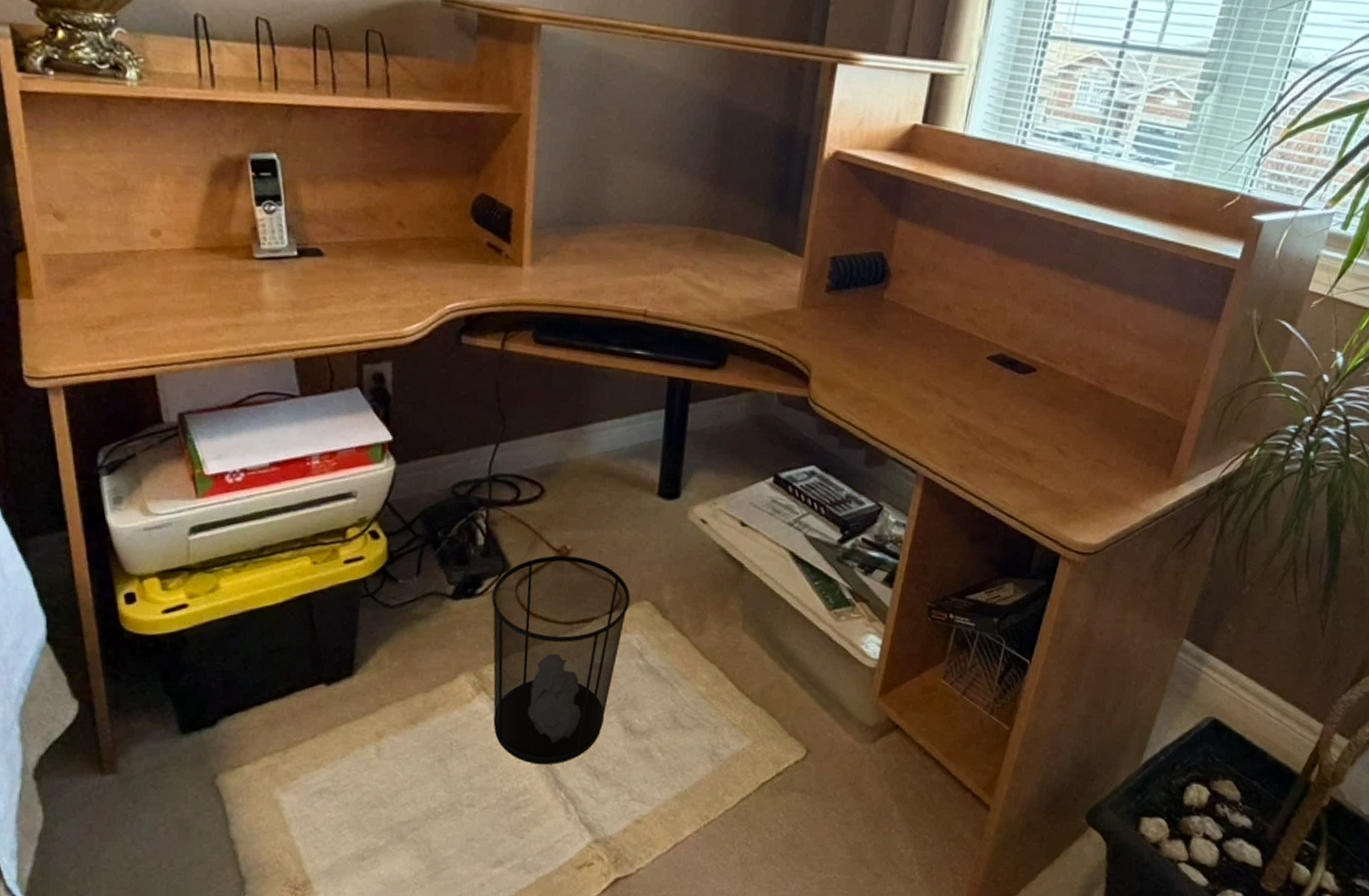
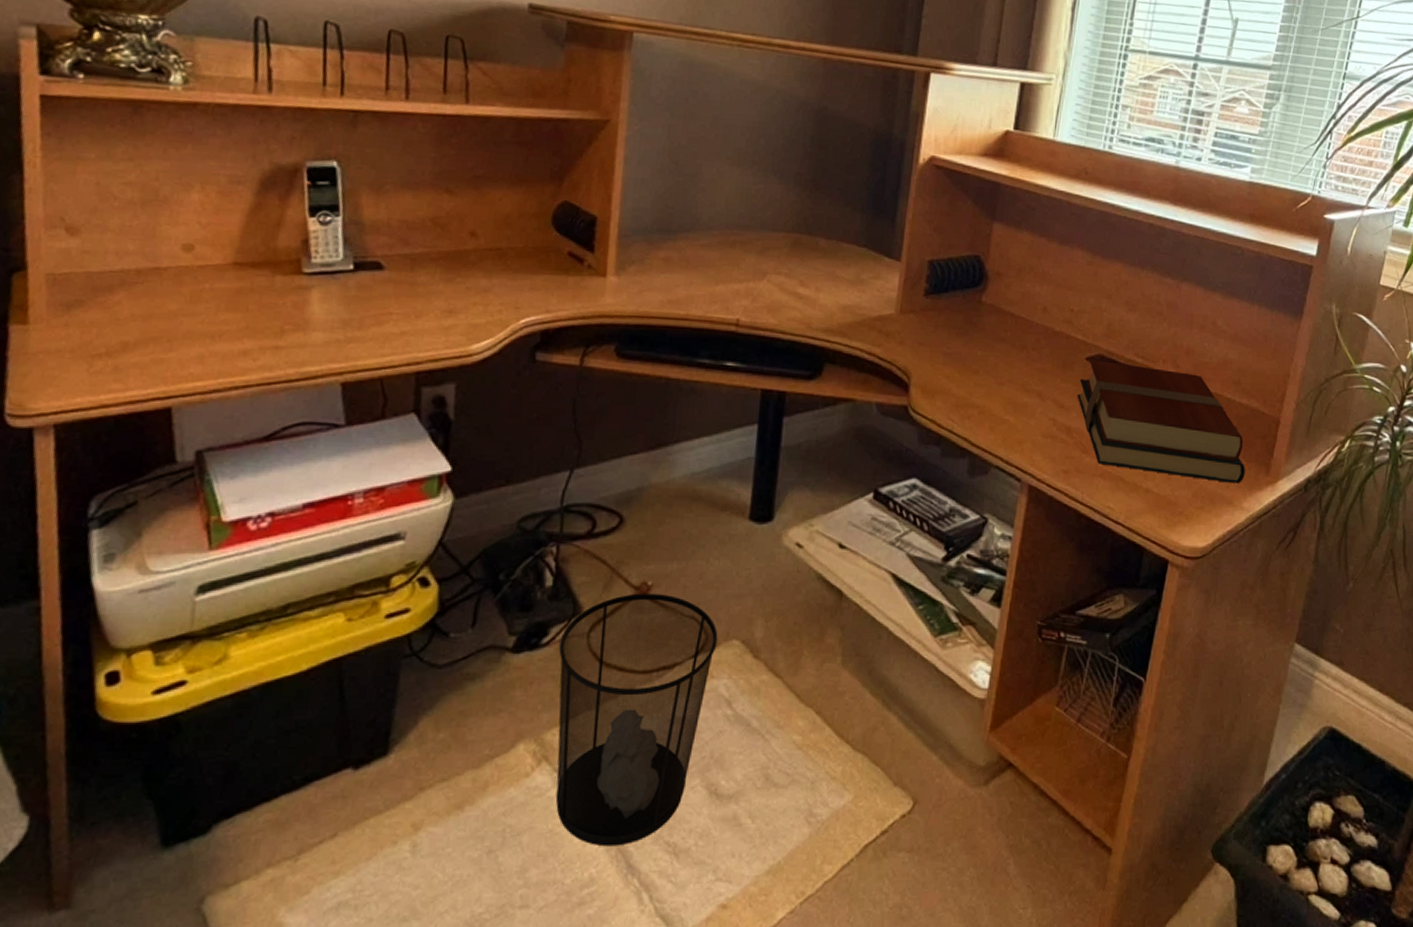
books: none [976,358,1146,485] -> present [1077,358,1245,483]

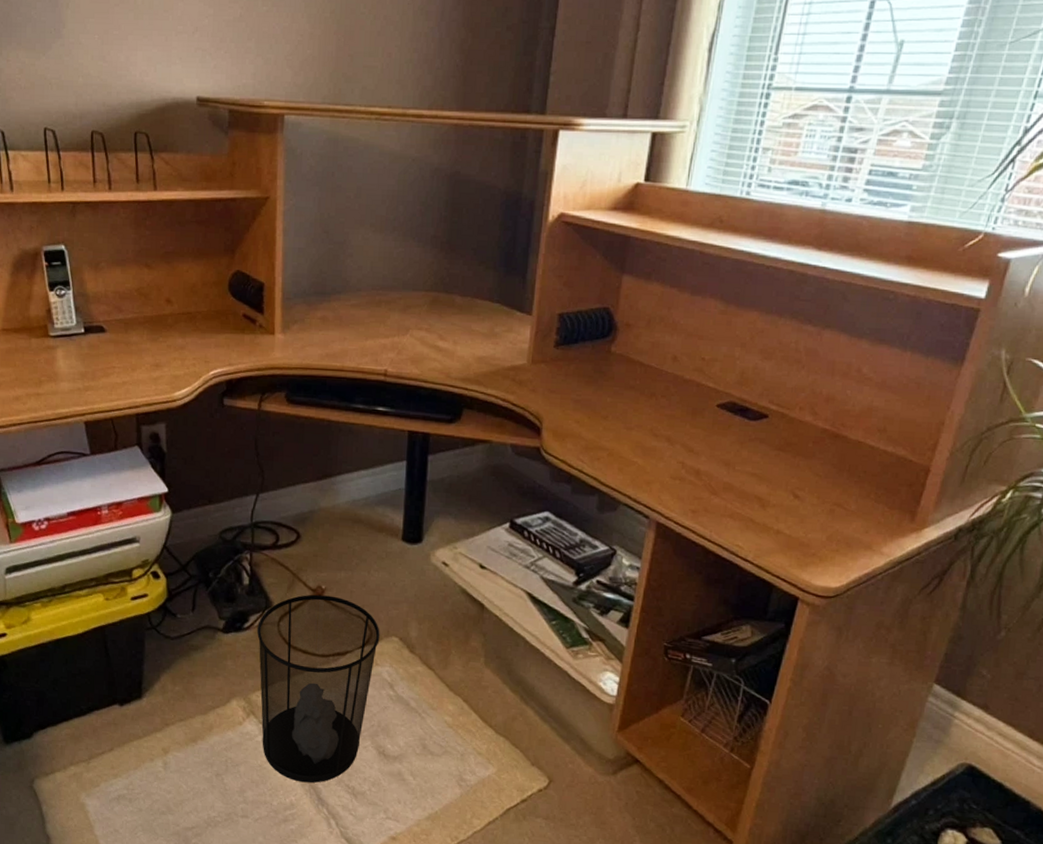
books: present [1077,358,1245,483] -> none [707,405,887,529]

